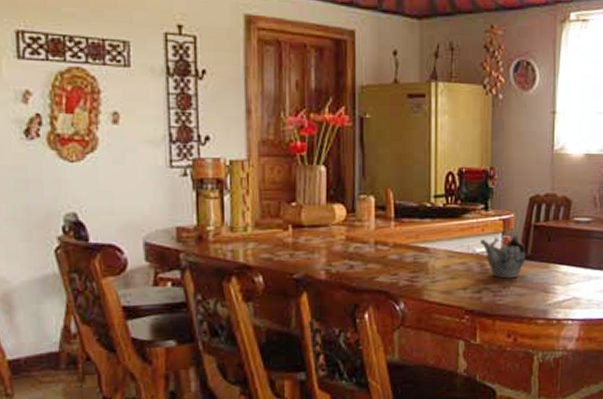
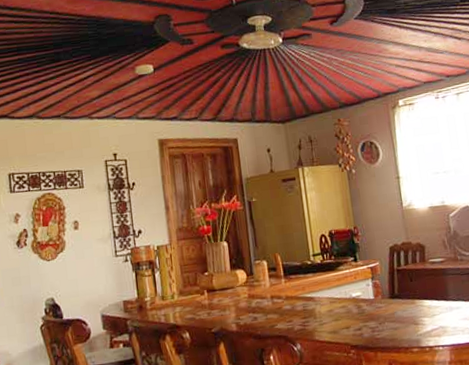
teapot: present [480,235,526,279] -> none [355,279,395,316]

